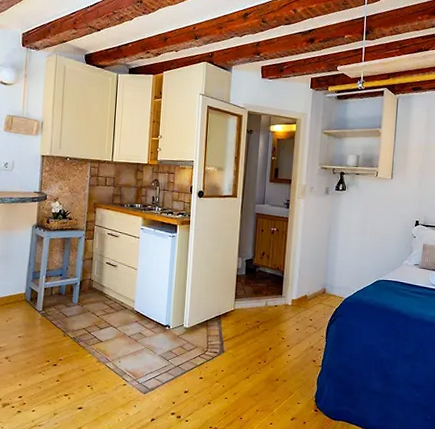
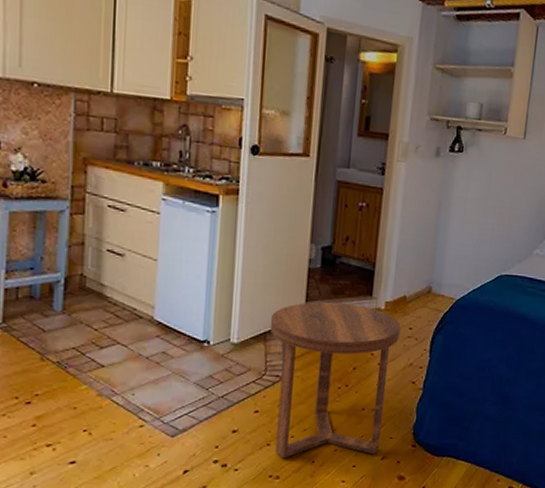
side table: none [210,299,304,416] -> present [269,302,401,459]

